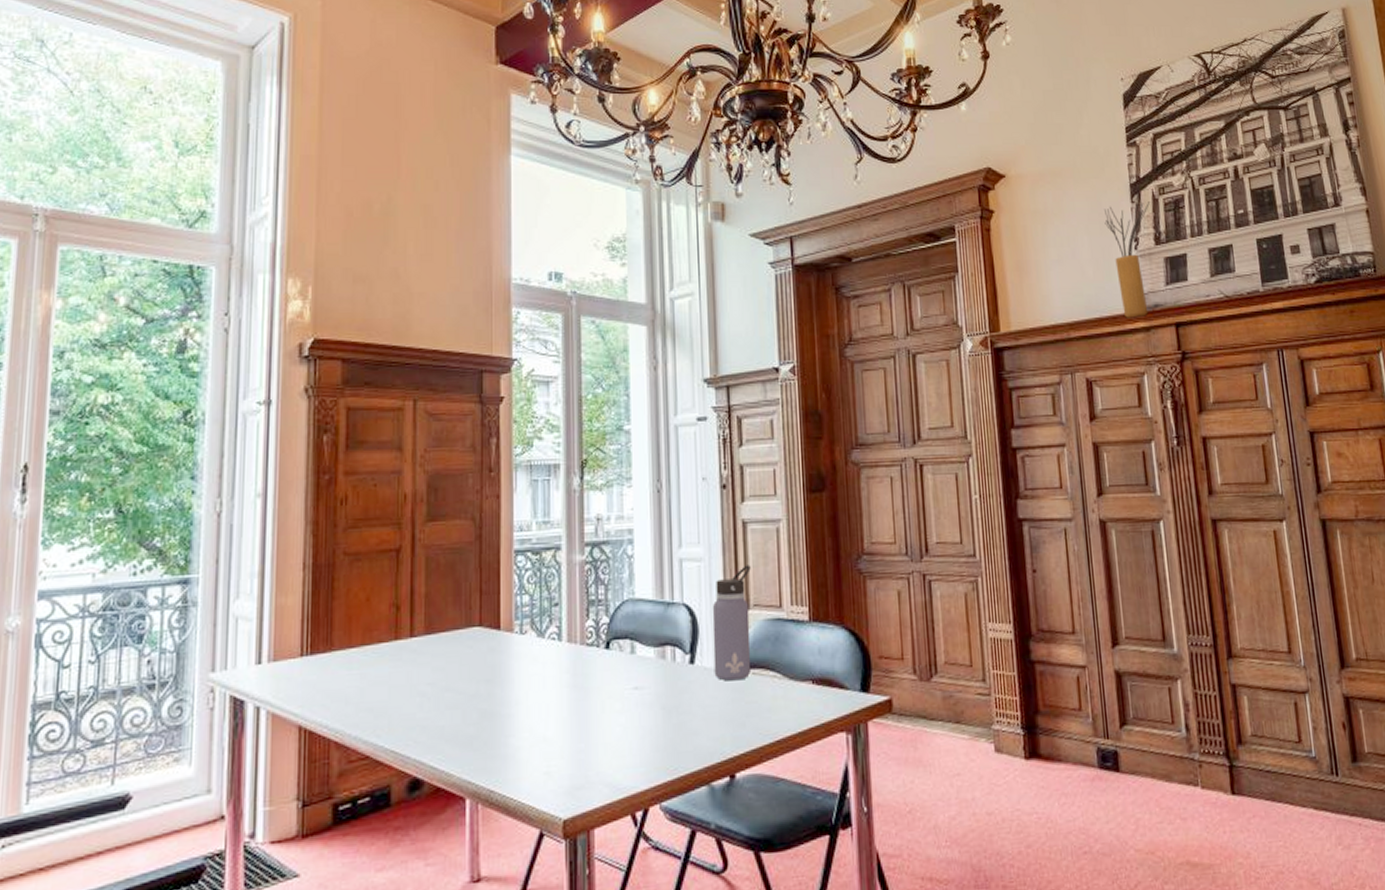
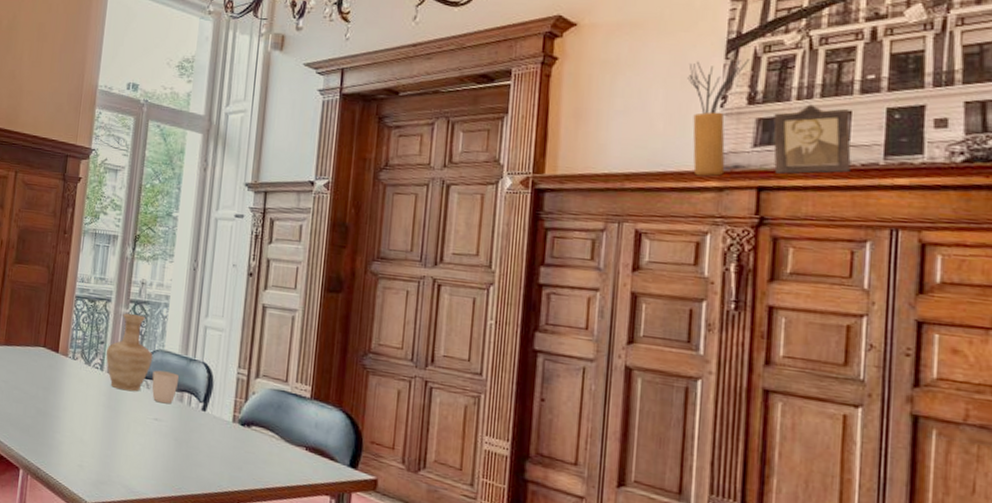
vase: none [562,560,623,661] -> present [105,313,153,392]
cup: none [625,624,658,666] -> present [152,370,180,405]
water bottle: present [712,565,751,681] -> none [221,341,265,433]
photo frame: none [1176,241,1240,308] -> present [773,104,851,175]

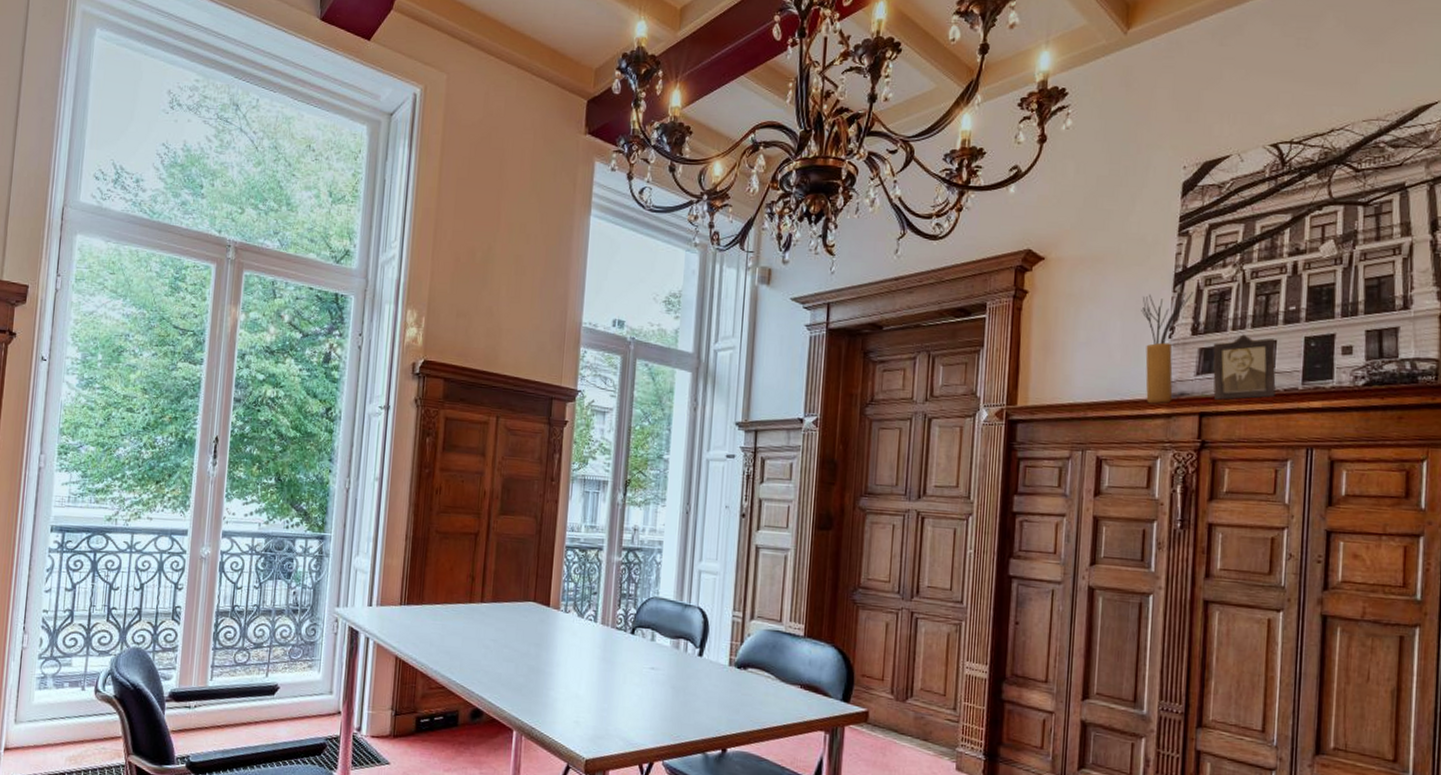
vase: present [105,313,153,392] -> none [599,562,648,642]
cup: present [152,370,180,405] -> none [647,618,675,652]

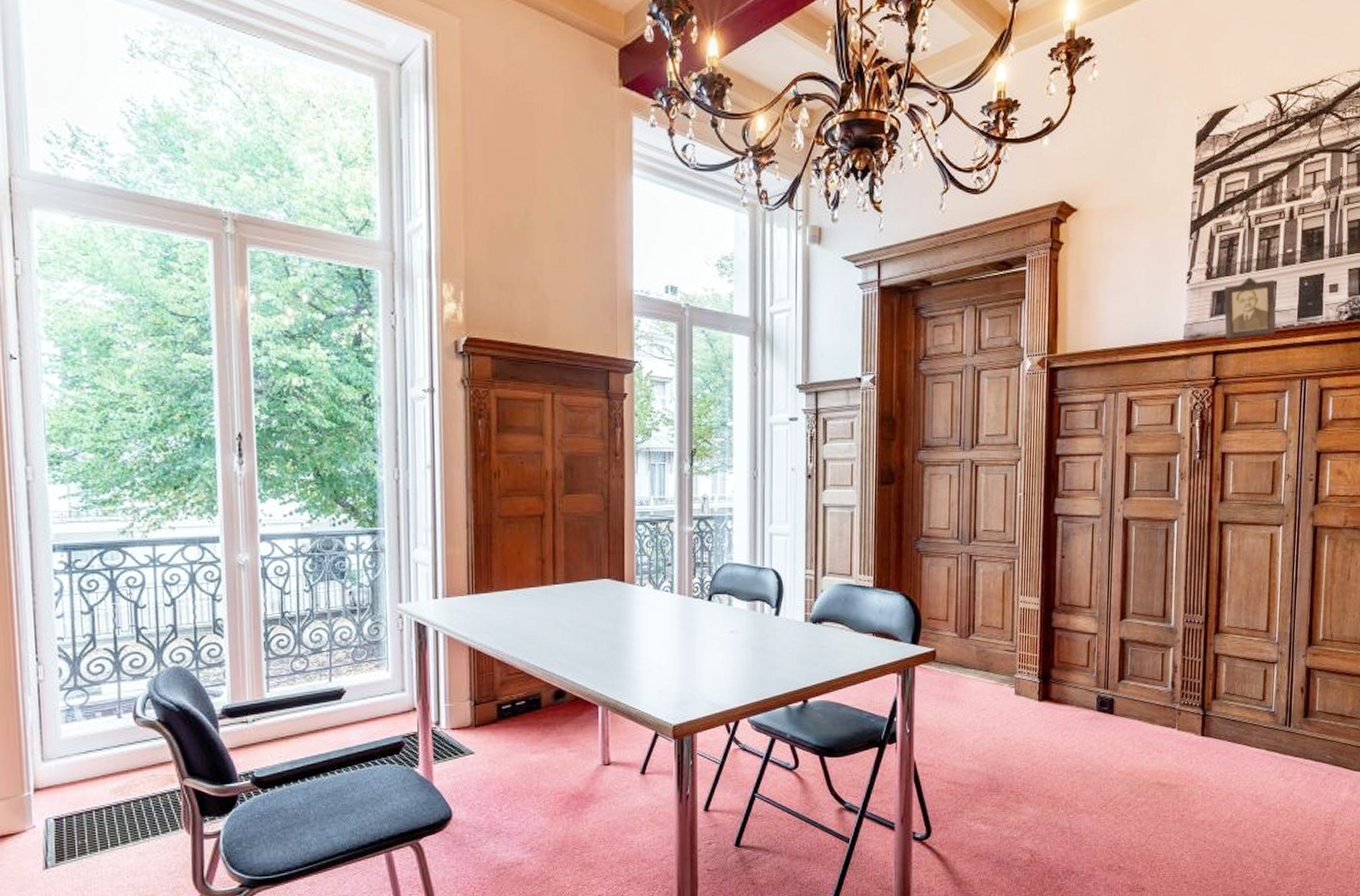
vase: present [1141,292,1194,405] -> none [1163,238,1208,346]

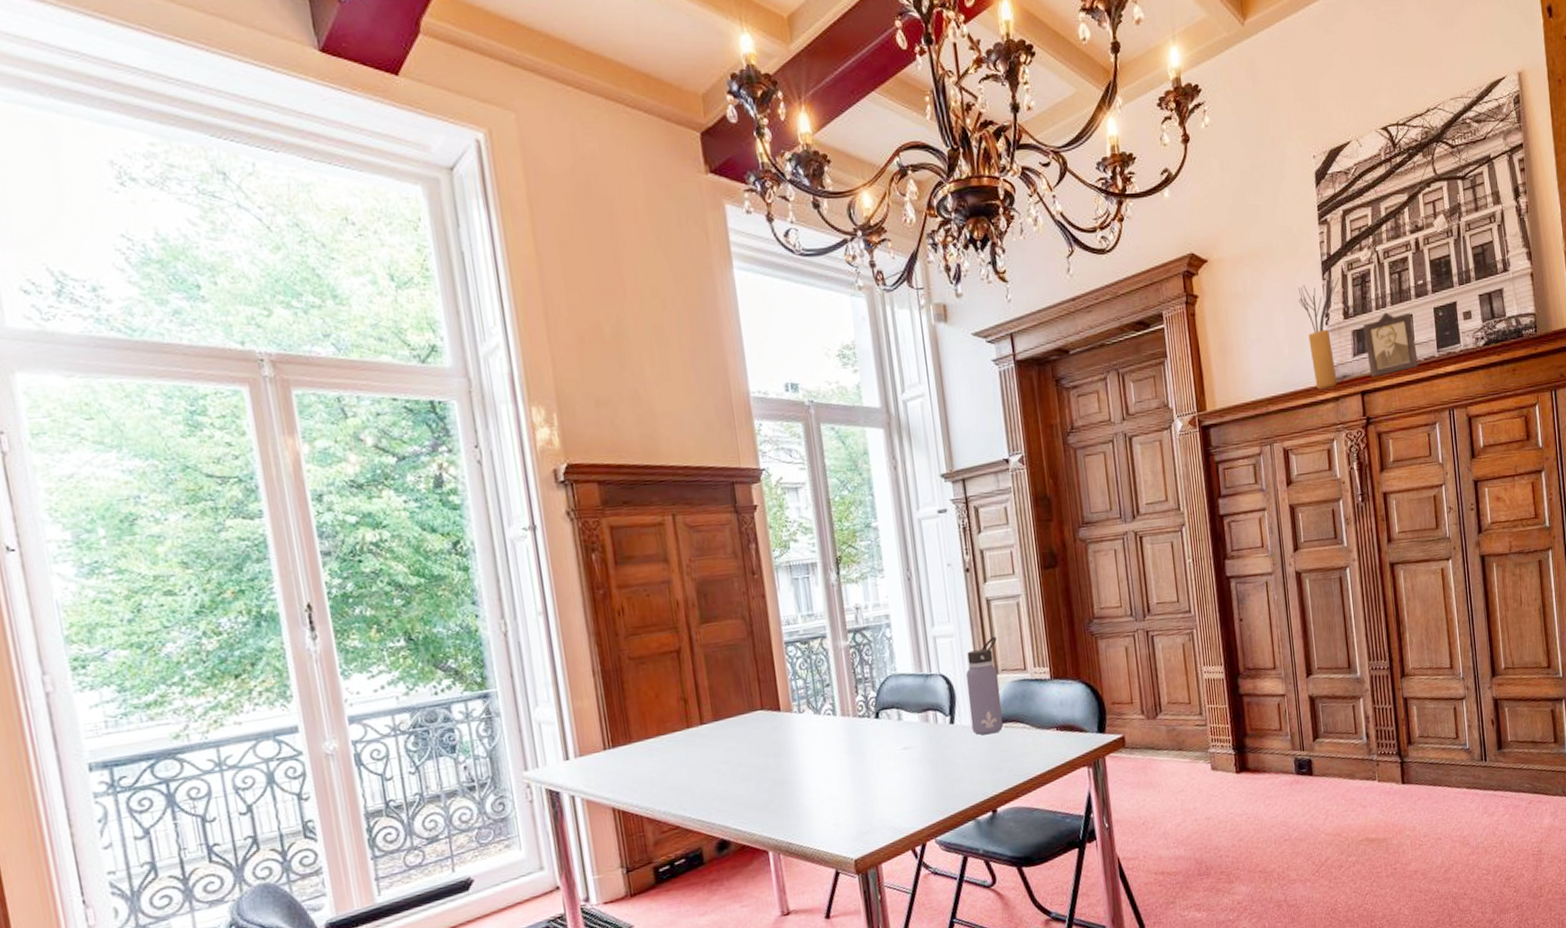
water bottle: none [794,541,828,630] -> present [966,636,1003,735]
vase: none [1163,238,1208,346] -> present [1299,278,1340,390]

